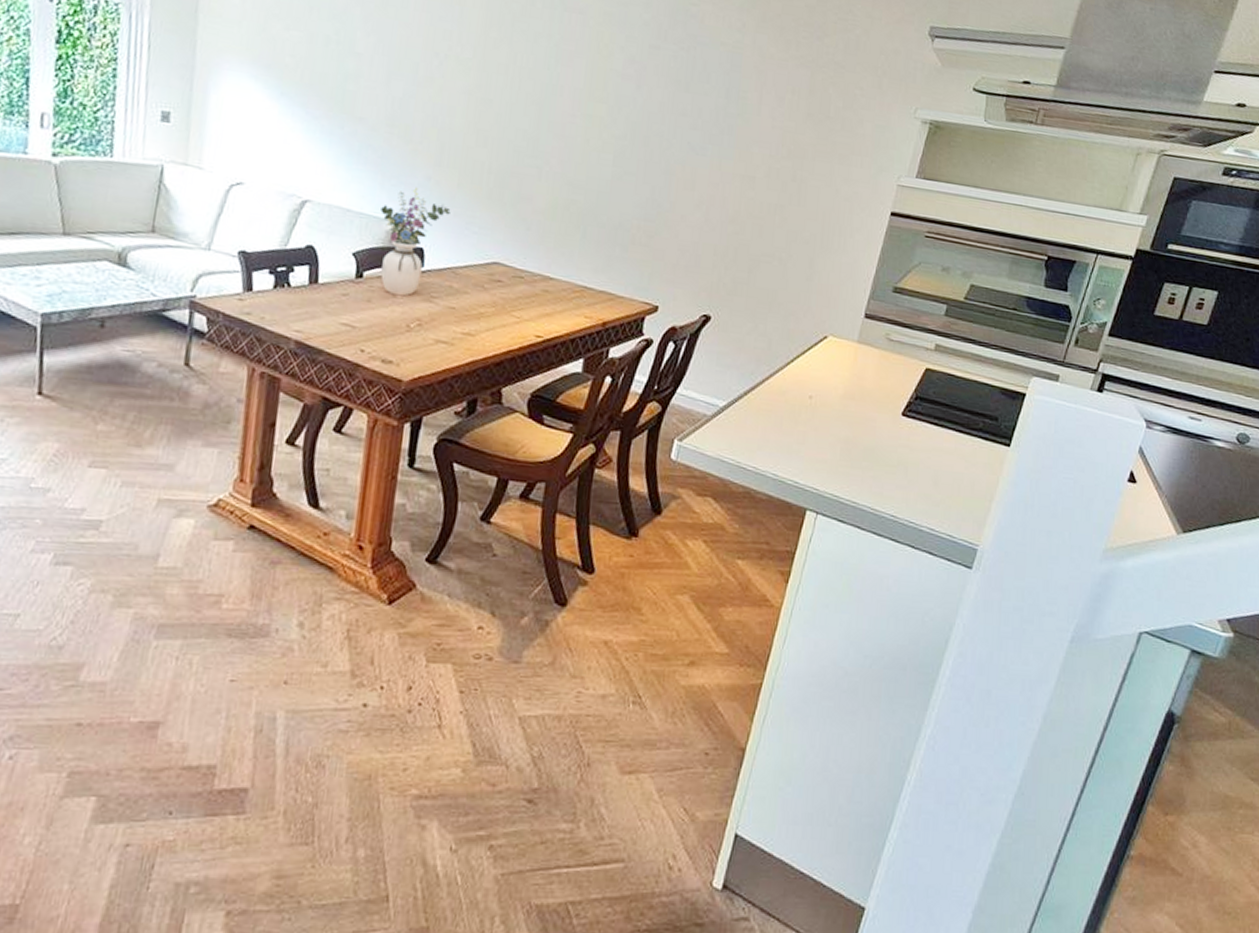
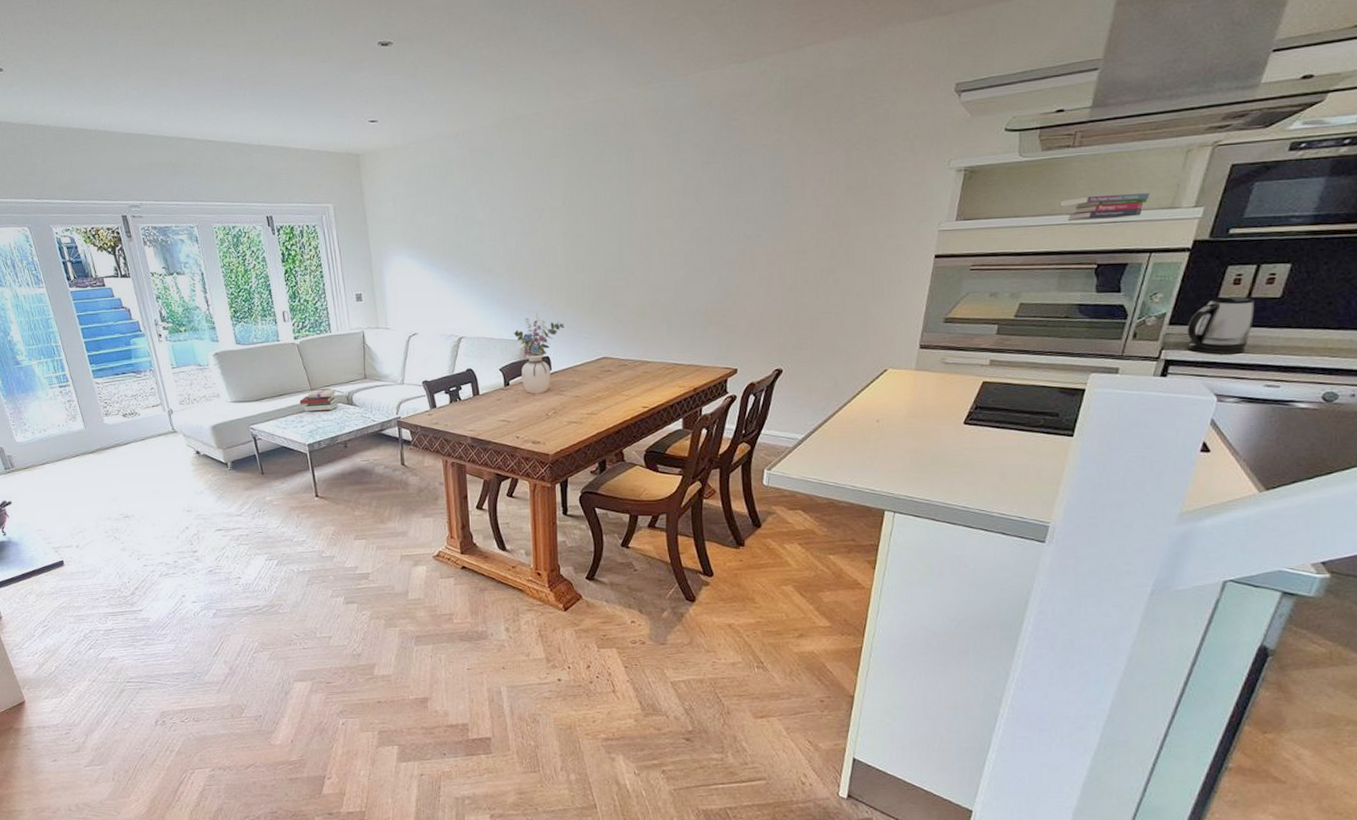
books: none [40,236,103,270] -> present [299,390,338,412]
books: none [1018,179,1101,212] -> present [1060,193,1149,221]
kettle: none [1123,314,1186,380] -> present [1187,296,1256,356]

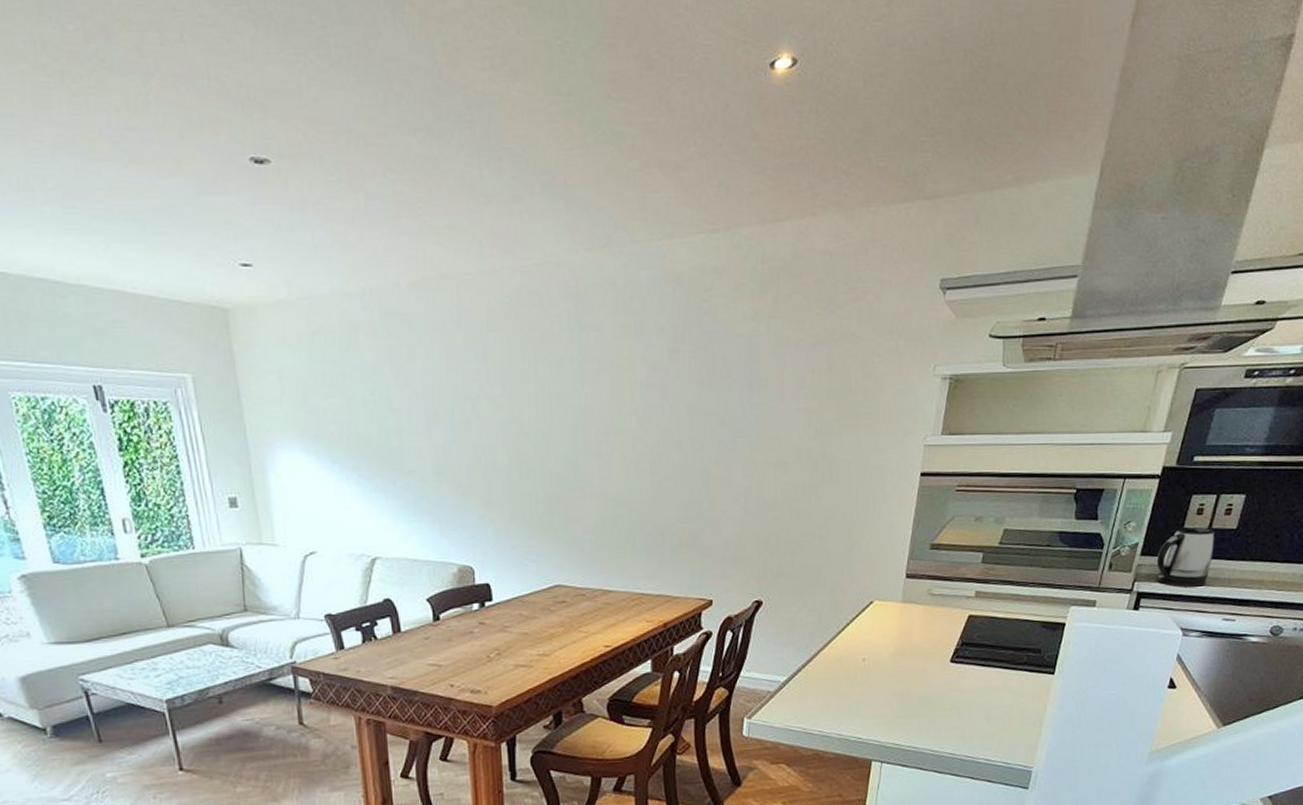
books: present [299,390,338,412] -> none [151,626,208,656]
bouquet: present [514,312,565,394] -> none [444,527,508,631]
books: present [1060,193,1149,221] -> none [1042,414,1124,441]

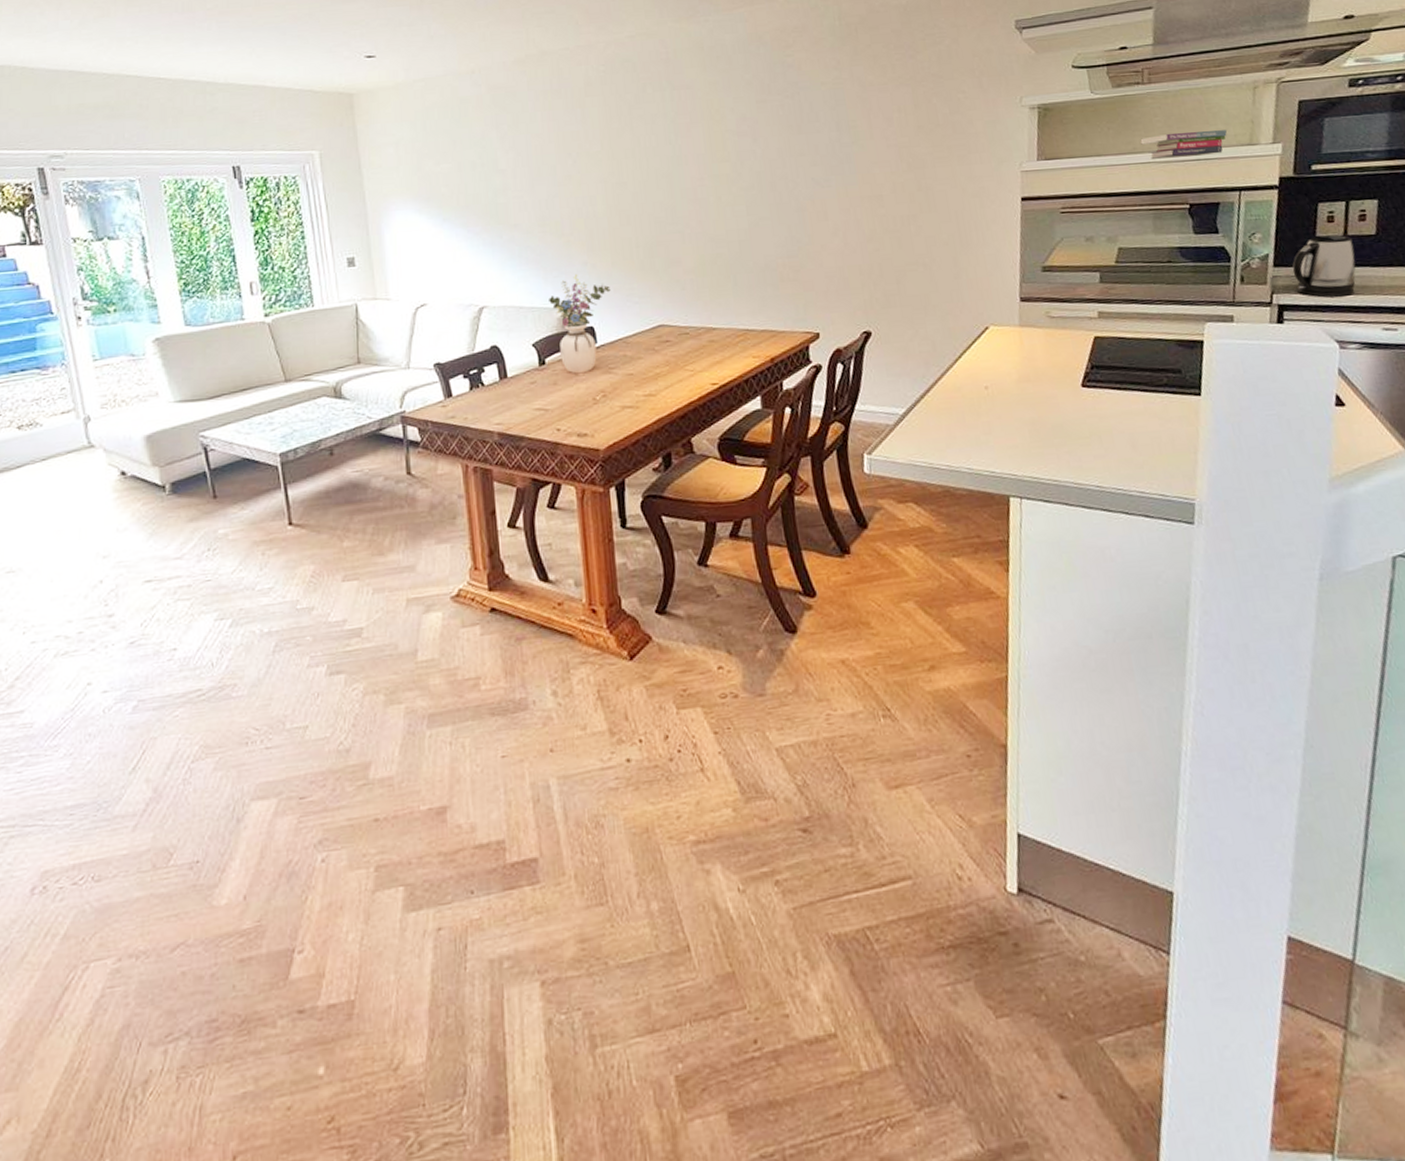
bouquet: none [444,527,508,631] -> present [549,273,611,374]
books: none [1042,414,1124,441] -> present [1140,130,1227,159]

